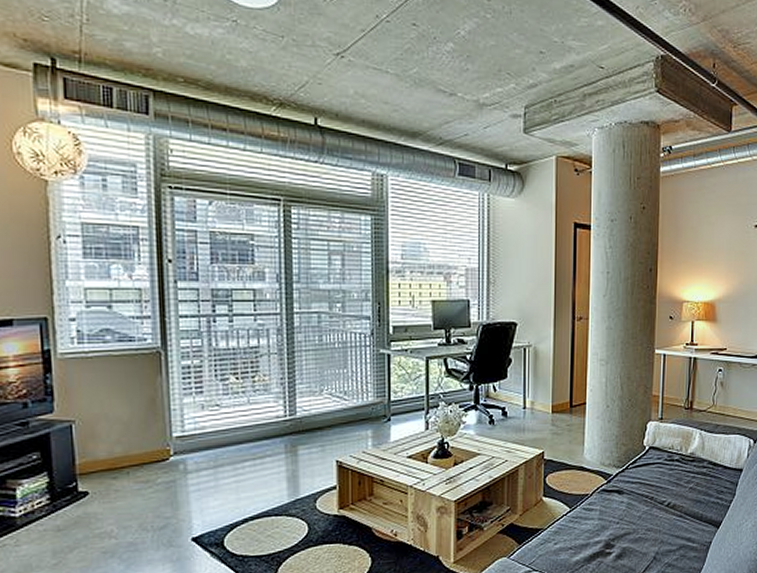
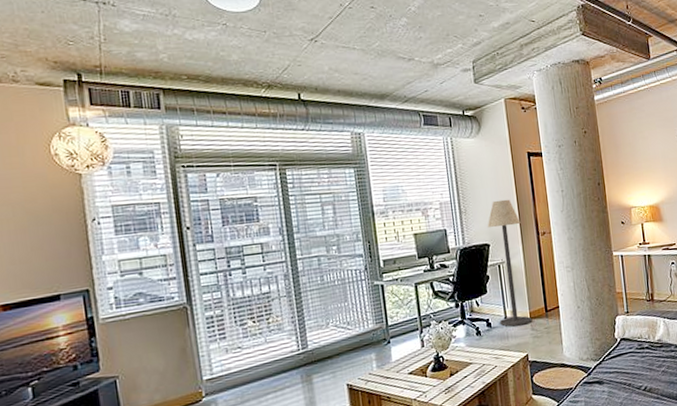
floor lamp: none [517,274,556,419] -> present [487,199,533,327]

